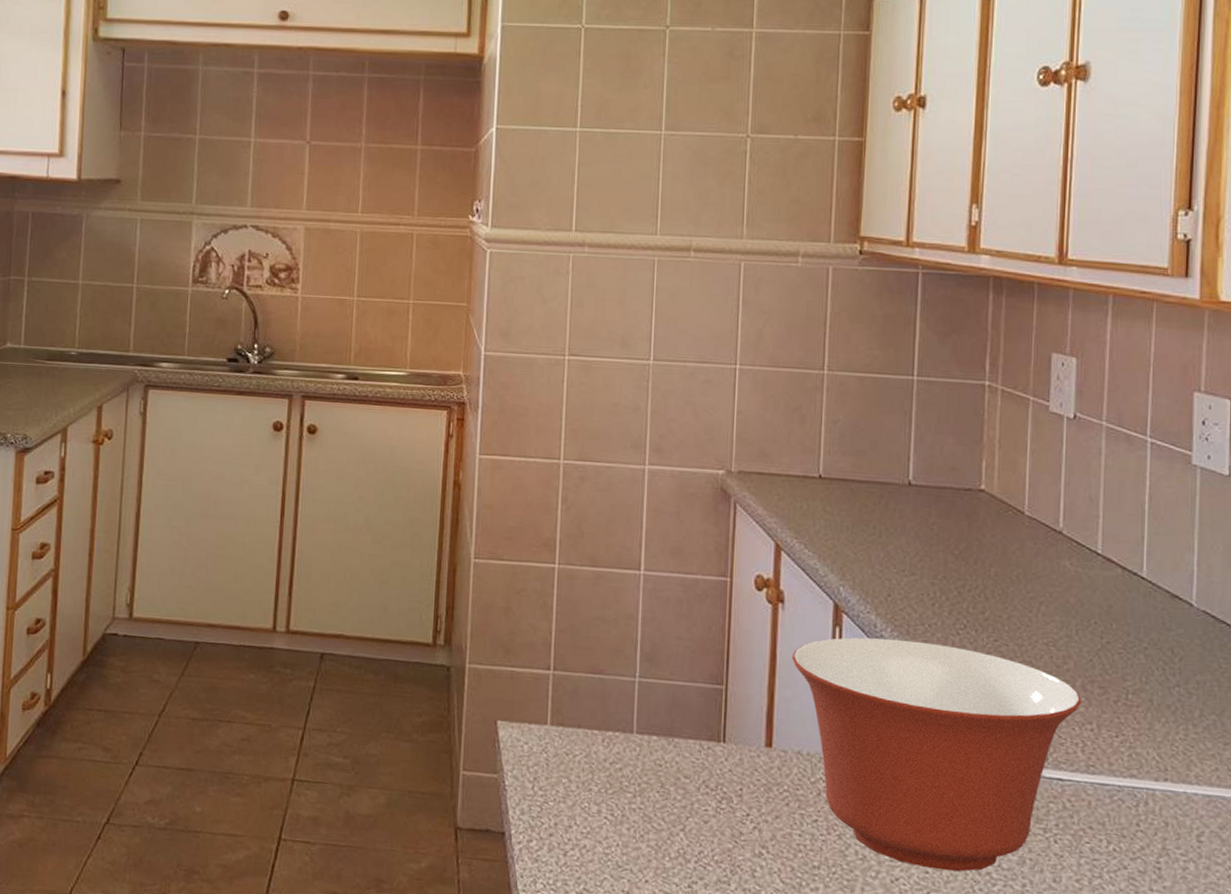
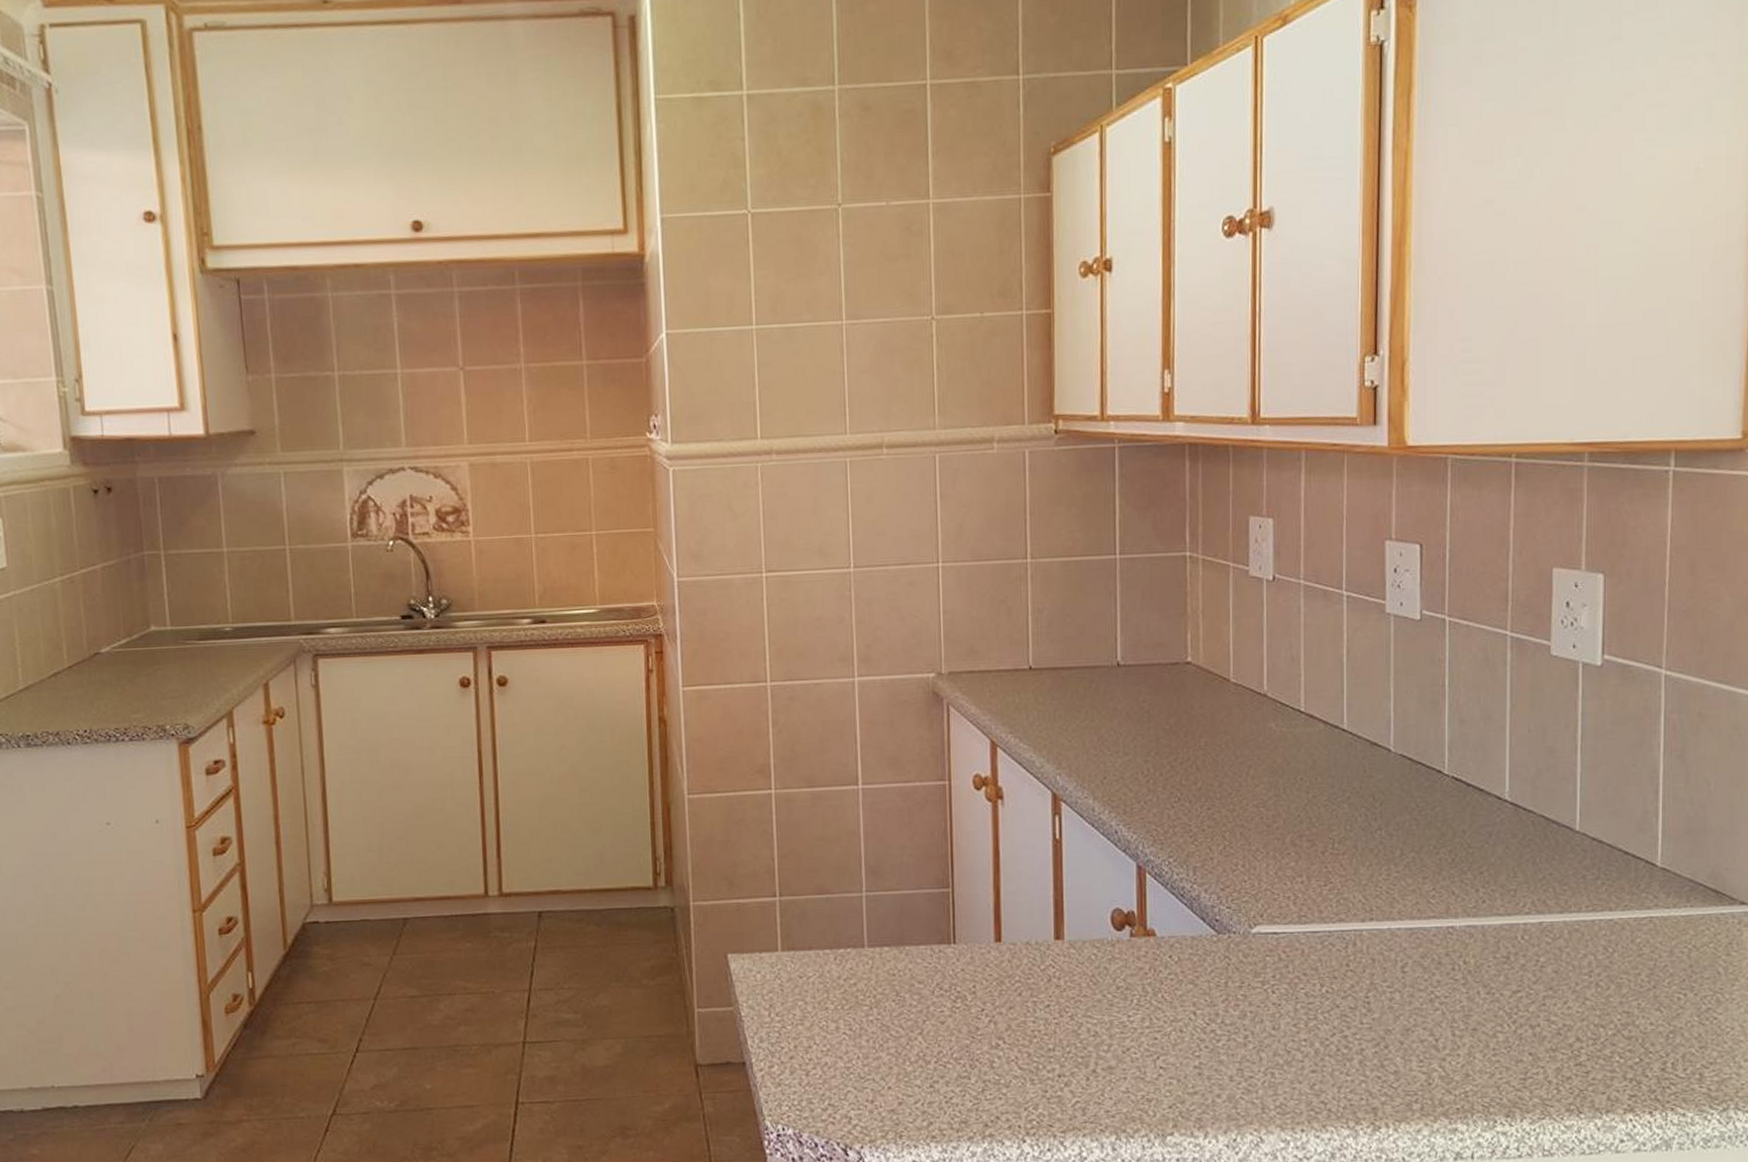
mixing bowl: present [791,637,1081,872] -> none [1014,819,1291,1035]

